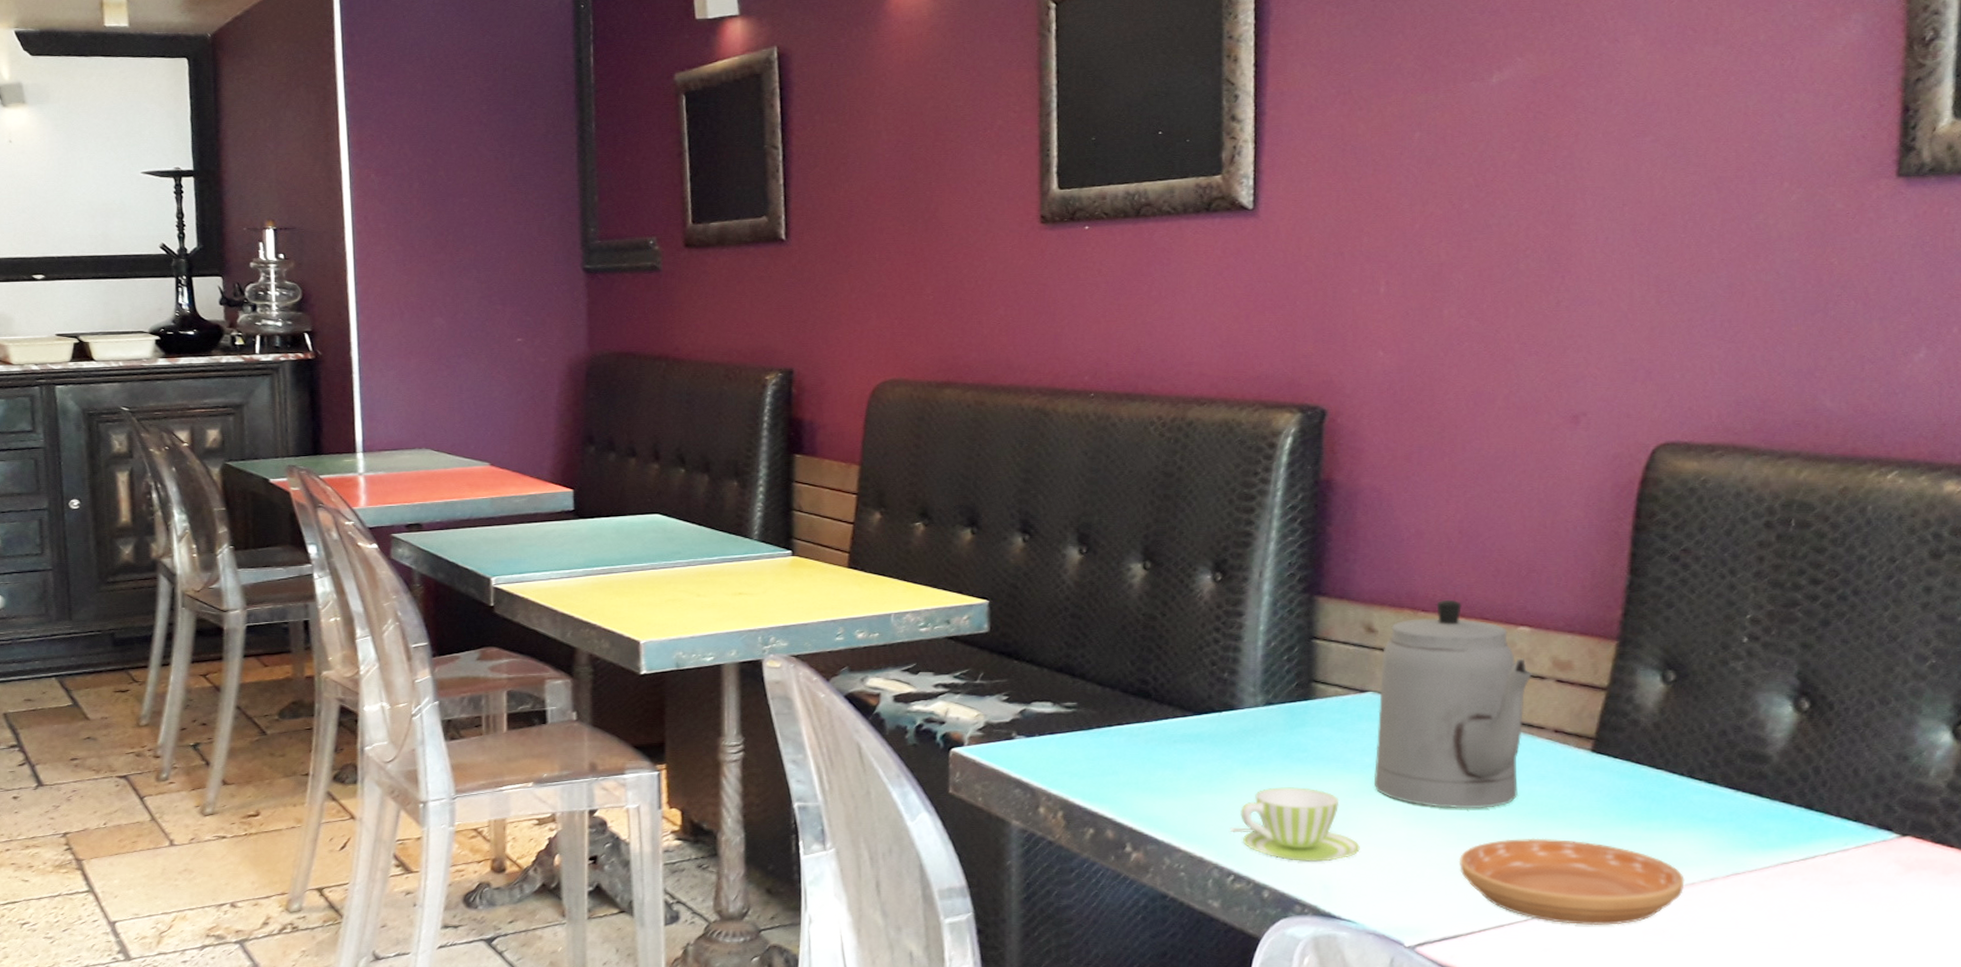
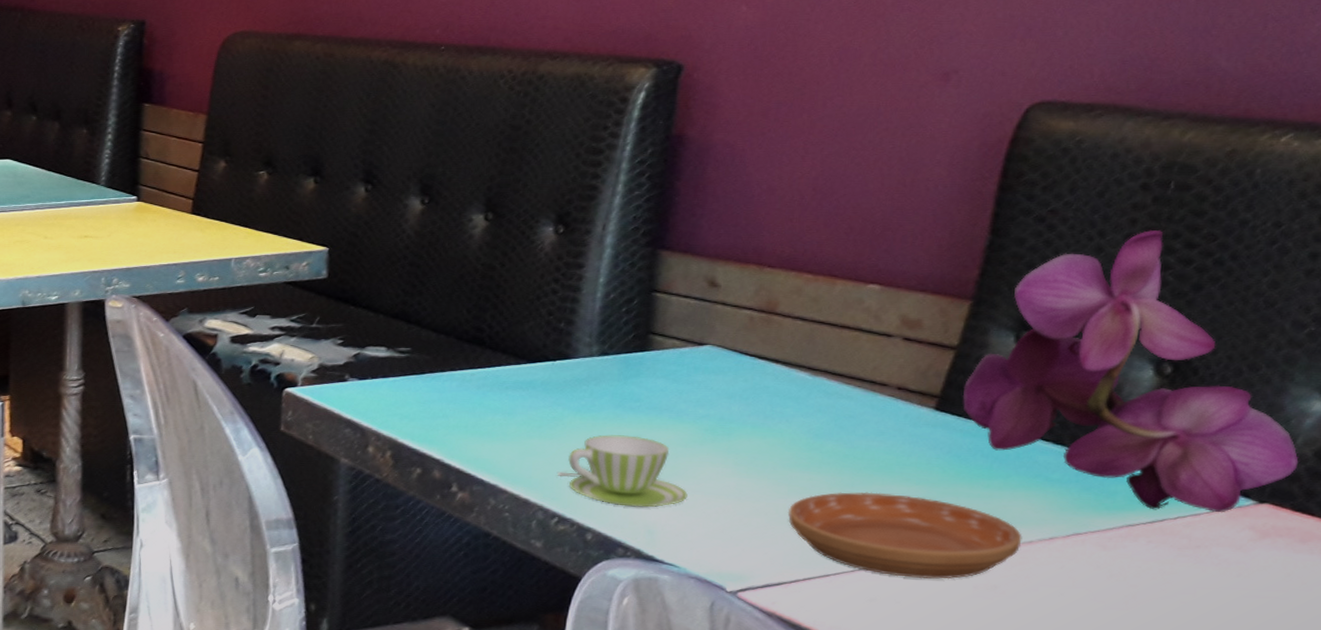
teapot: present [1373,599,1532,809] -> none [706,256,879,462]
flower: none [1616,567,1934,848] -> present [962,230,1299,513]

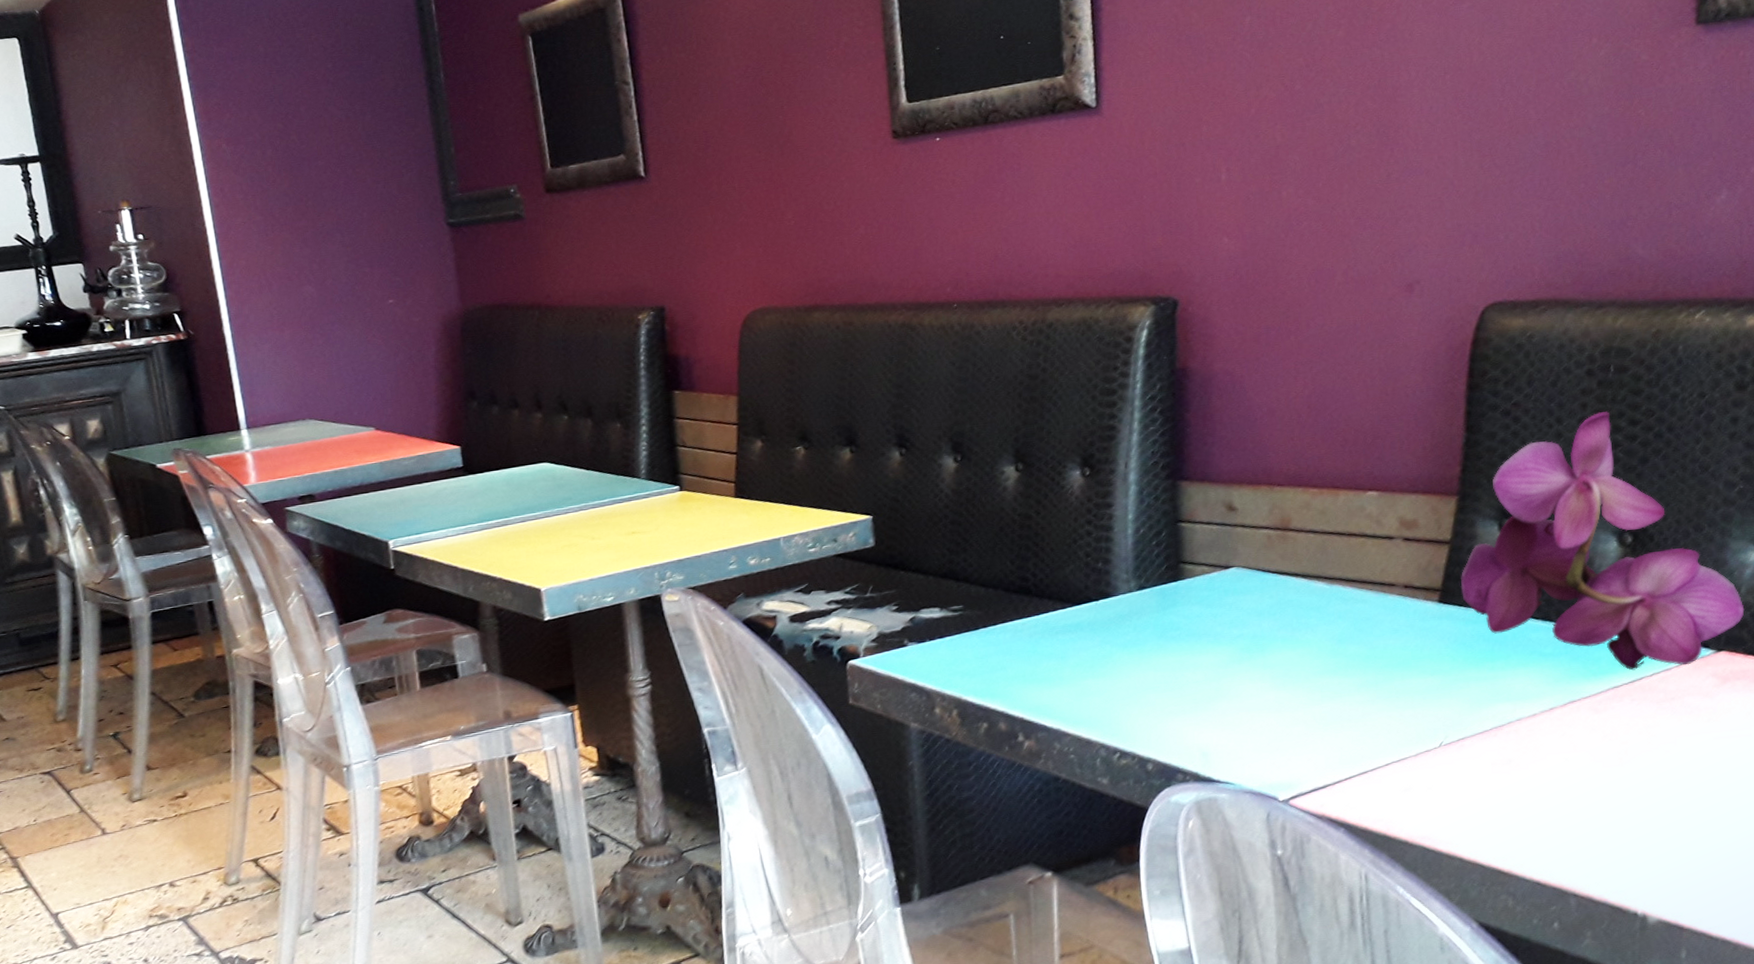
cup: present [556,435,688,508] -> none [1113,663,1233,733]
saucer: present [787,492,1022,579] -> none [1323,686,1527,764]

